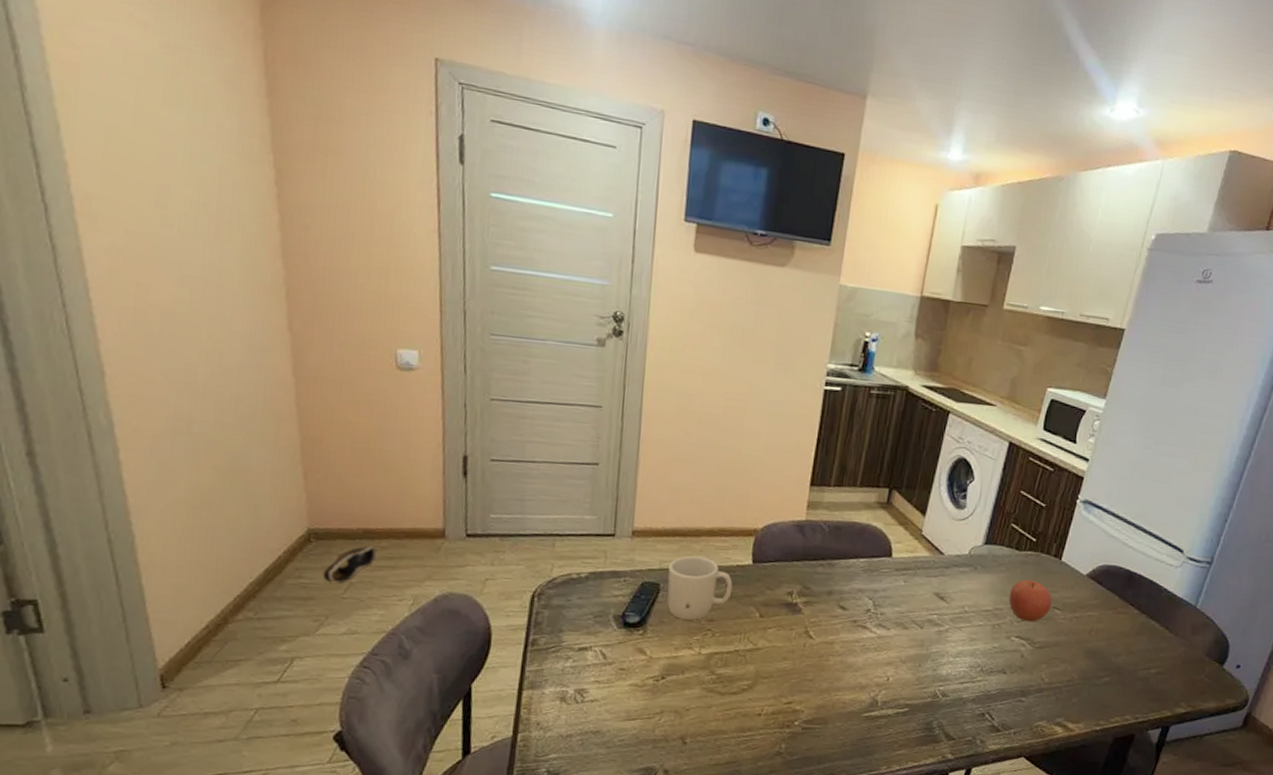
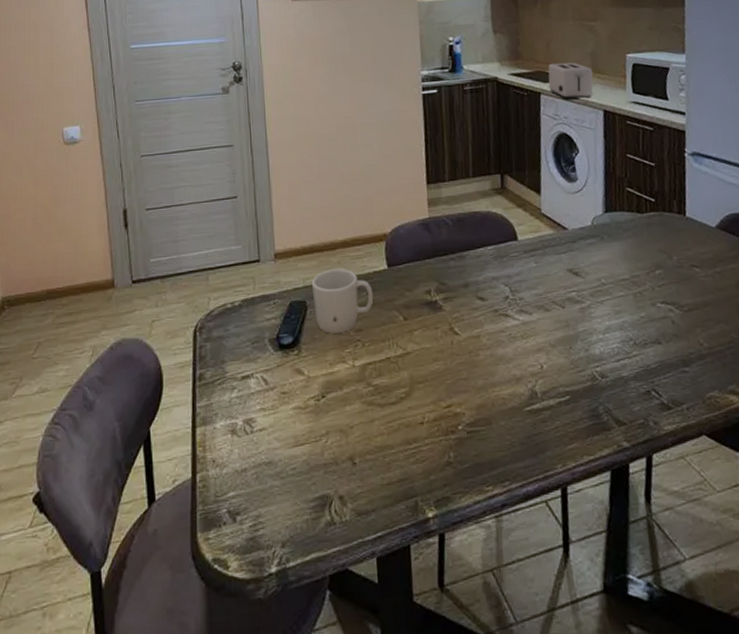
shoe: present [322,546,377,583] -> none [15,306,59,345]
toaster: none [960,382,1010,427] -> present [548,62,593,99]
fruit: present [1008,580,1052,622] -> none [642,241,689,285]

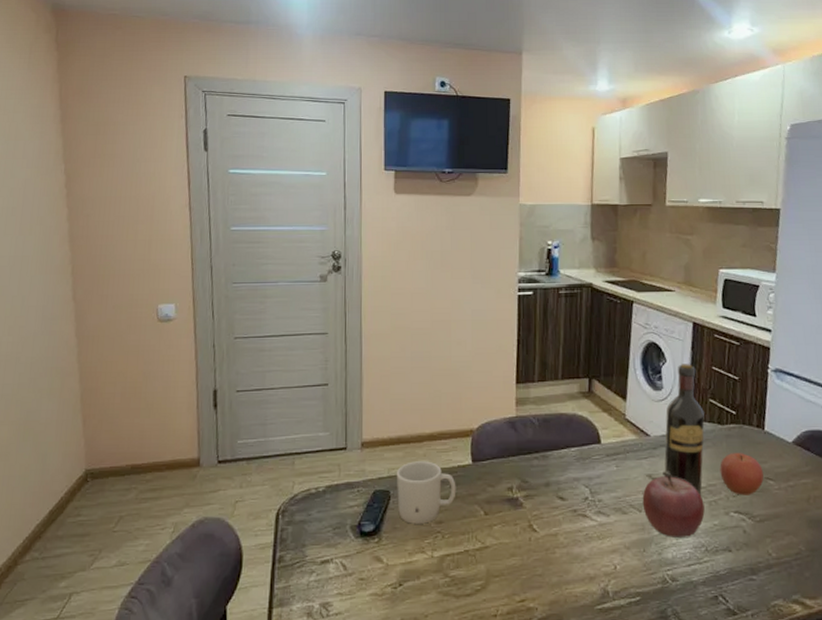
toaster: present [548,62,593,99] -> none [641,273,686,310]
fruit: none [564,264,631,333] -> present [642,471,705,538]
wine bottle: none [582,153,626,288] -> present [664,364,705,496]
fruit: none [642,241,689,285] -> present [720,453,764,496]

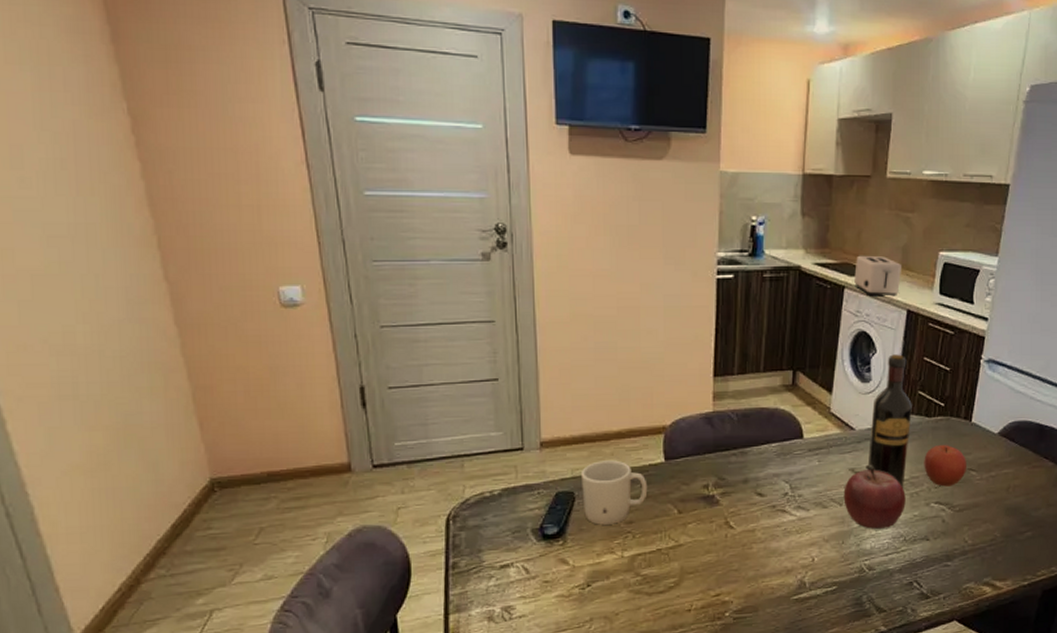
toaster: none [641,273,686,310] -> present [854,255,903,297]

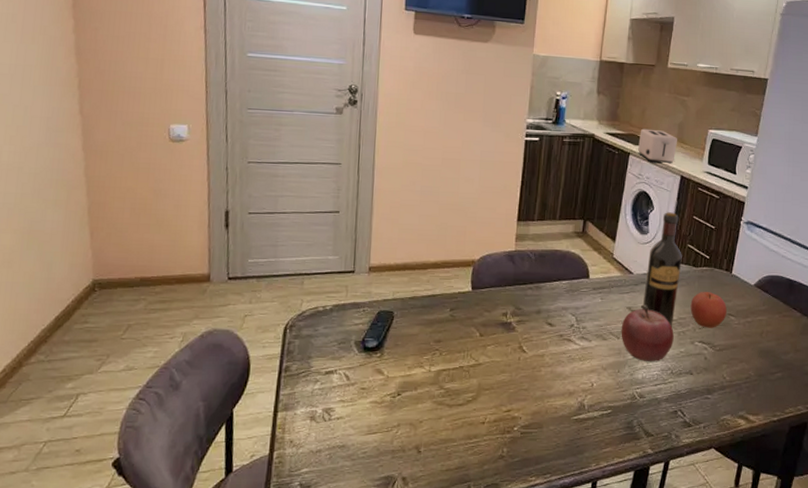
mug: present [580,460,648,525] -> none [400,286,456,342]

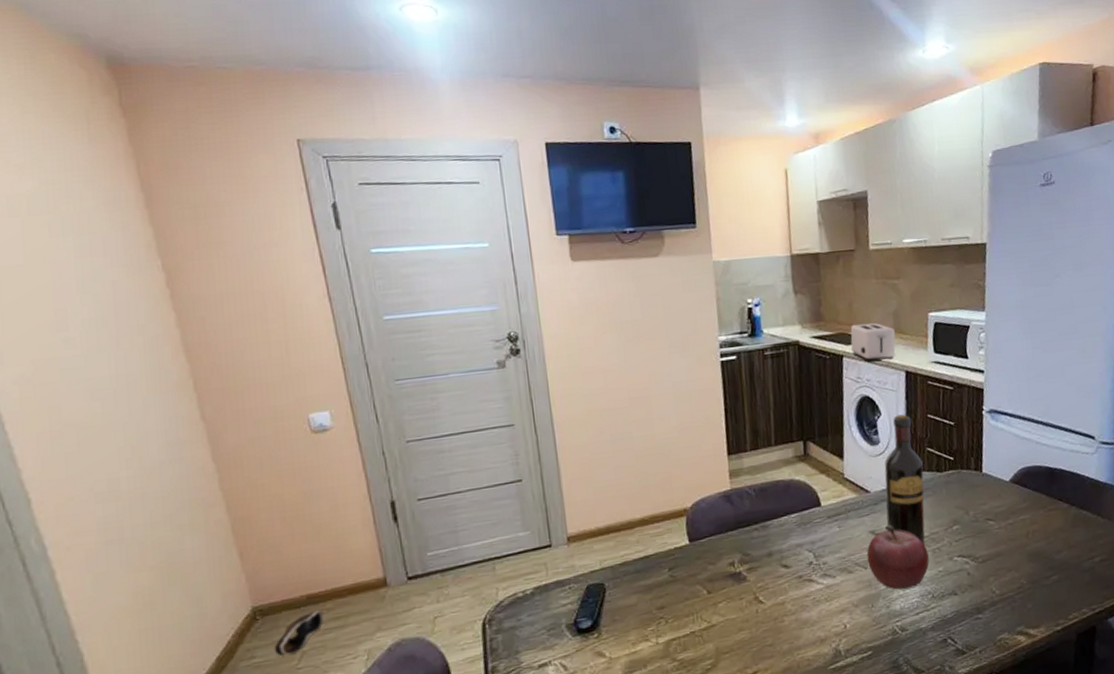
shoe: none [104,293,152,326] -> present [273,611,324,657]
fruit: present [690,292,727,328] -> none [941,497,984,539]

